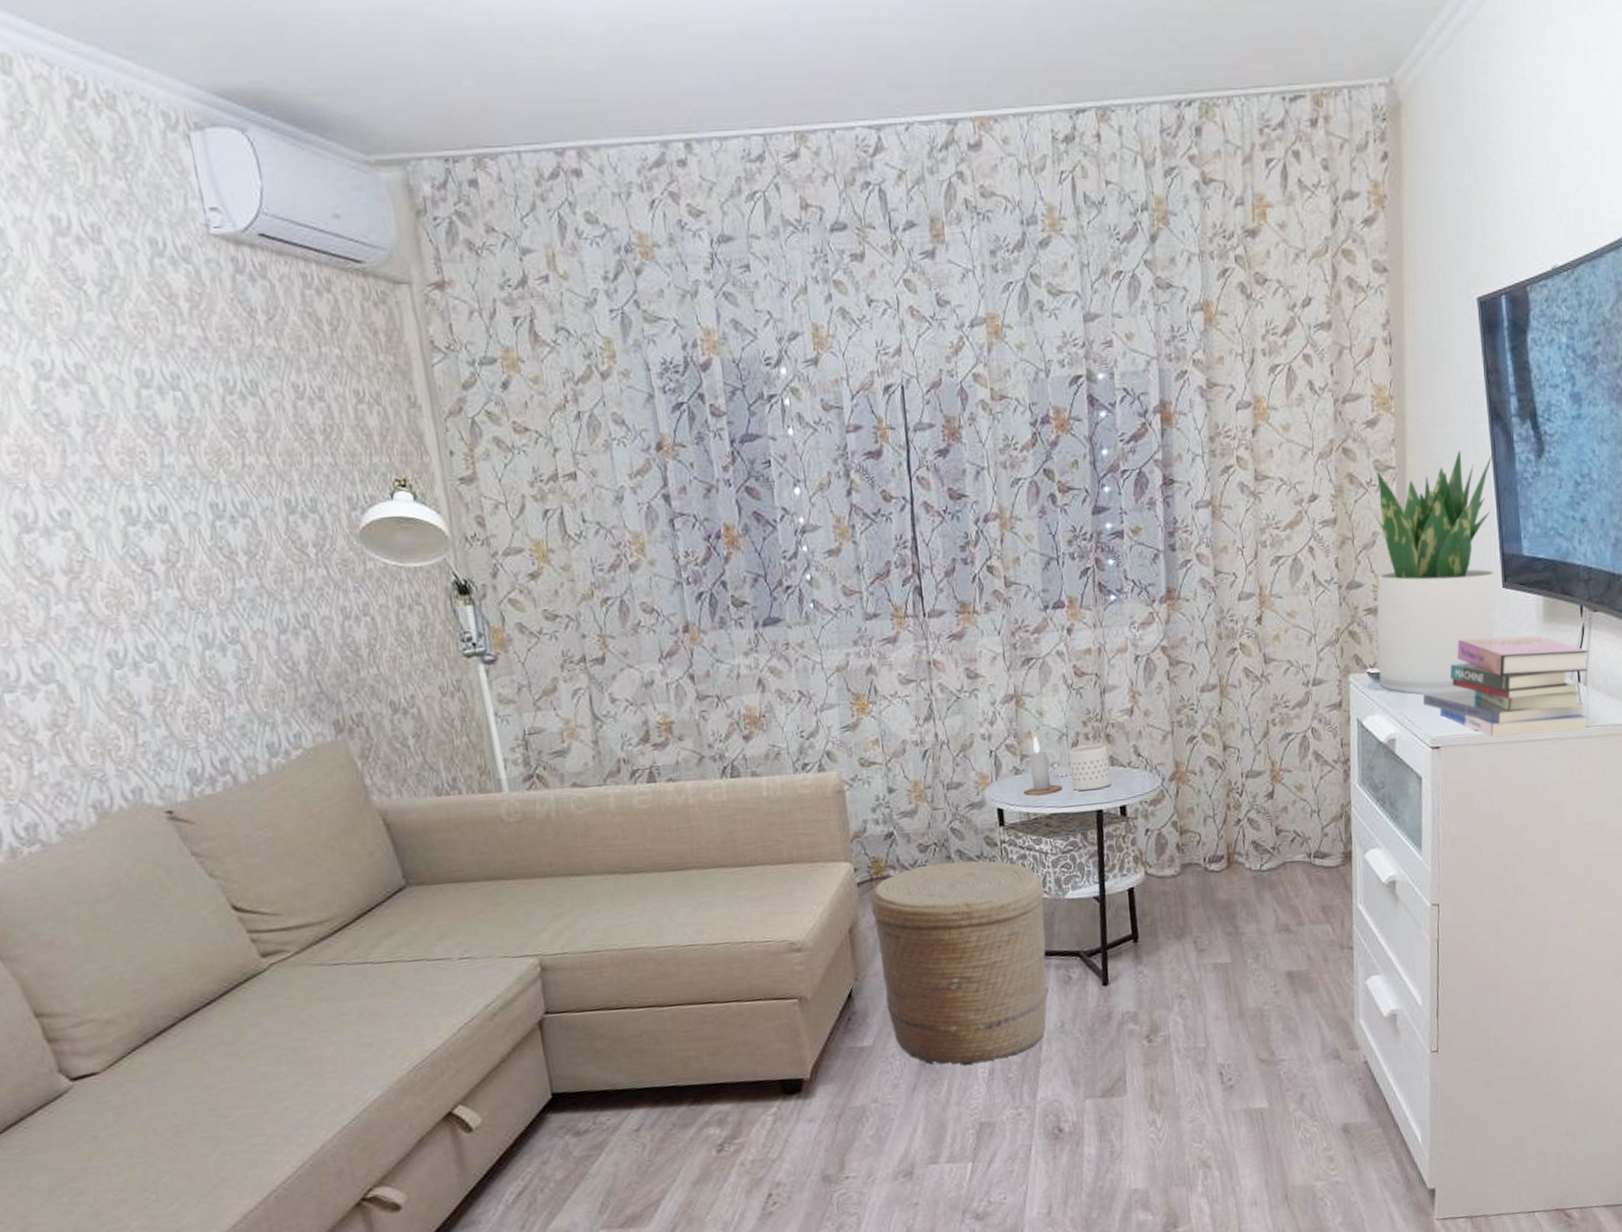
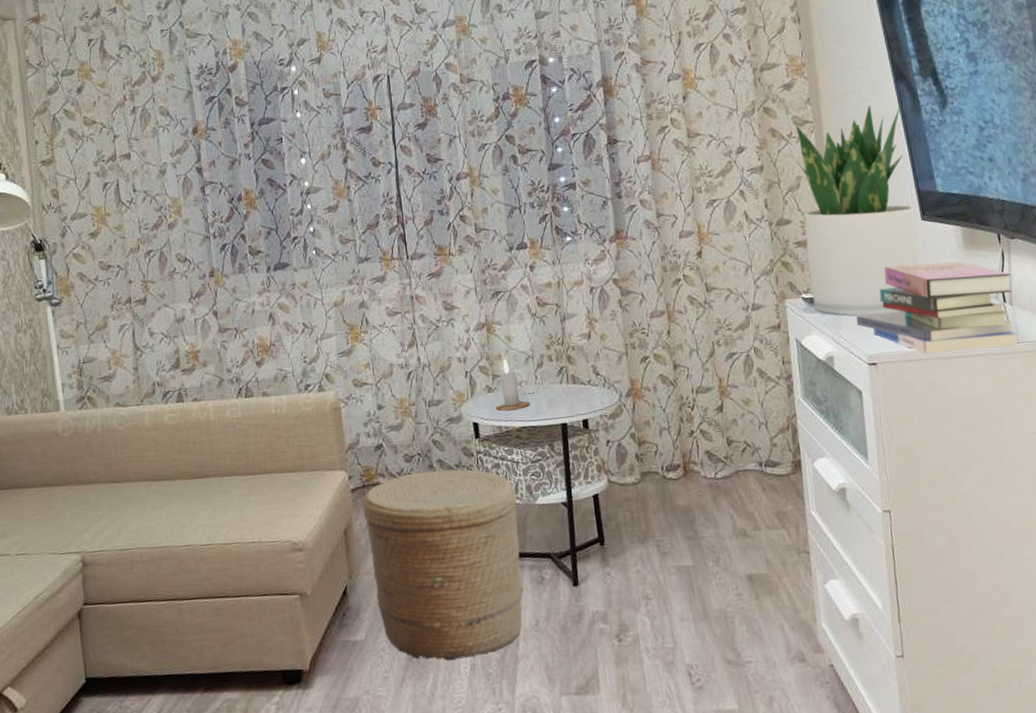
mug: present [1067,744,1112,791] -> none [534,364,574,407]

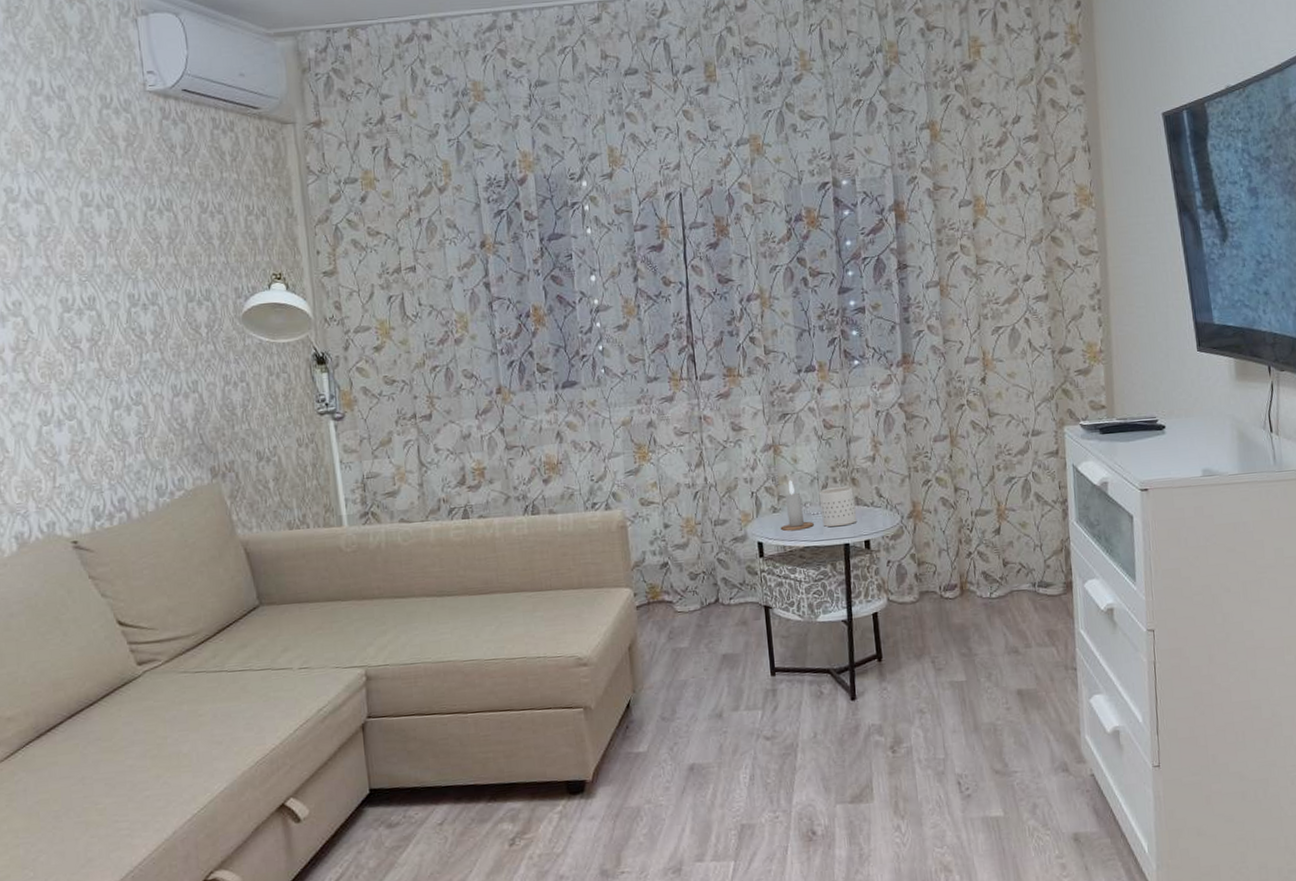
woven basket: present [362,469,524,660] -> none [647,587,804,771]
mug: none [534,364,574,407] -> present [818,486,857,527]
planter: present [795,105,918,316] -> none [1080,237,1192,444]
books: present [856,261,1018,354] -> none [1130,392,1282,480]

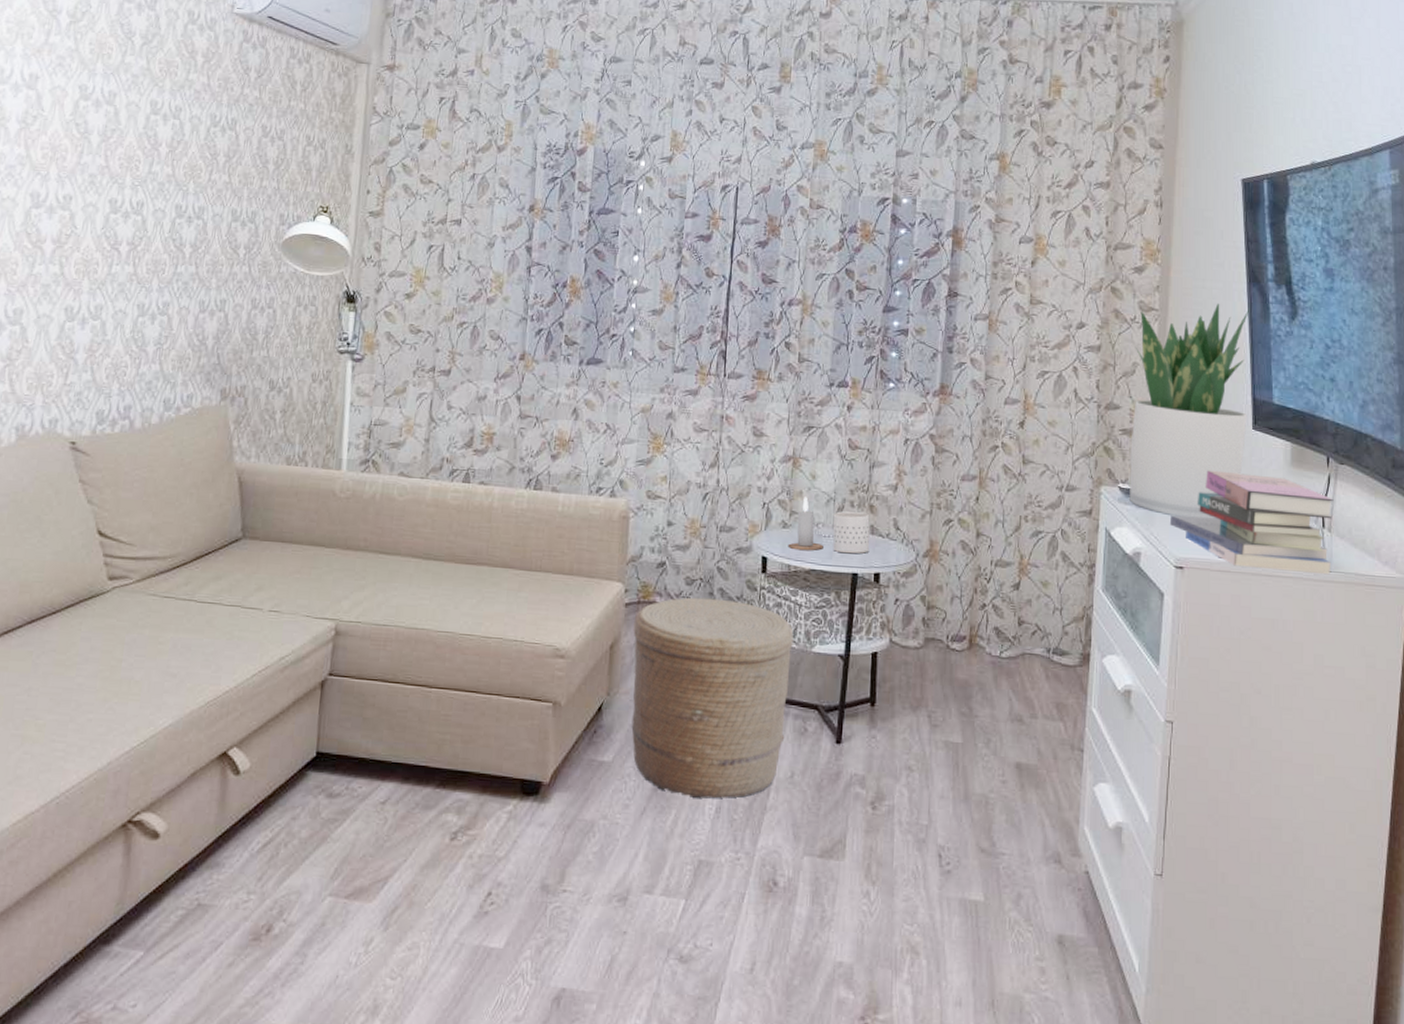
woven basket: none [647,587,804,771] -> present [631,597,794,798]
planter: none [1080,237,1192,444] -> present [1129,304,1250,519]
books: none [1130,392,1282,480] -> present [1169,470,1334,575]

